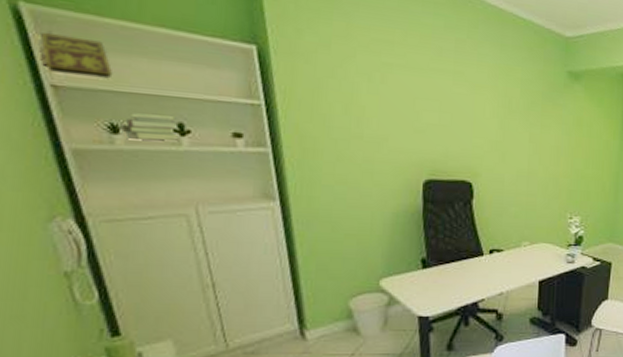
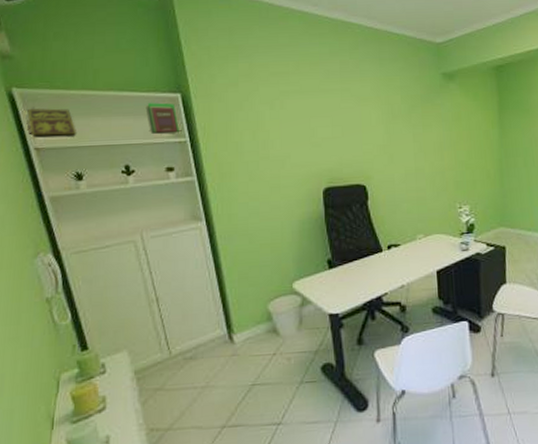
books: present [121,113,178,142] -> none [84,161,125,184]
books: none [208,51,252,94] -> present [145,103,179,135]

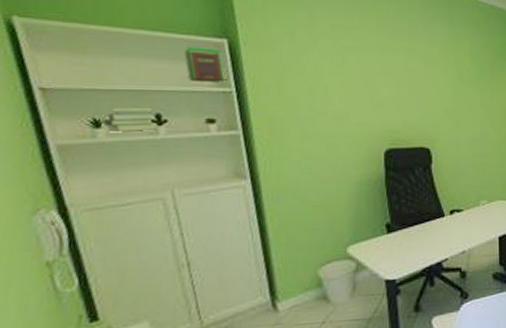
decorative box: present [26,108,77,139] -> none [30,42,97,79]
books: none [84,161,125,184] -> present [103,108,156,133]

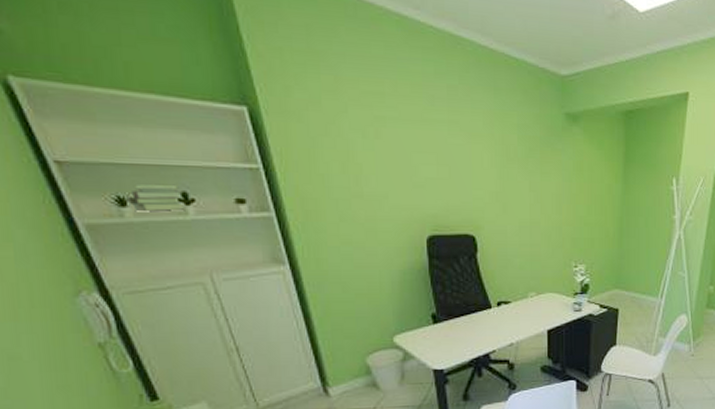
books: present [184,47,224,83] -> none [201,115,249,158]

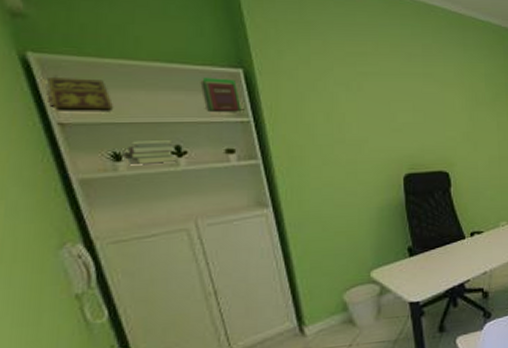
decorative box: none [33,107,112,151] -> present [46,78,114,113]
books: none [201,115,249,158] -> present [200,78,241,113]

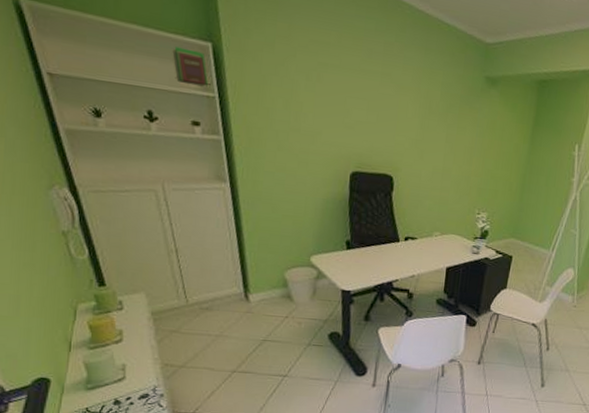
decorative box: present [46,78,114,113] -> none [36,26,96,69]
books: present [124,140,176,166] -> none [103,100,148,127]

